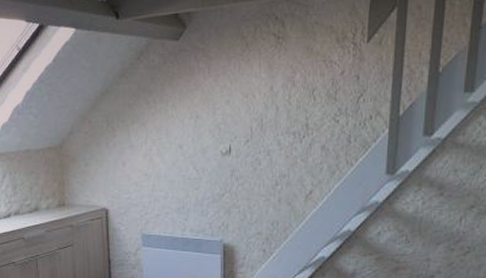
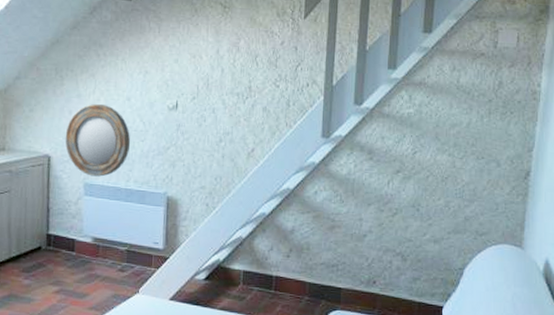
home mirror: none [120,154,185,227] -> present [65,104,131,177]

